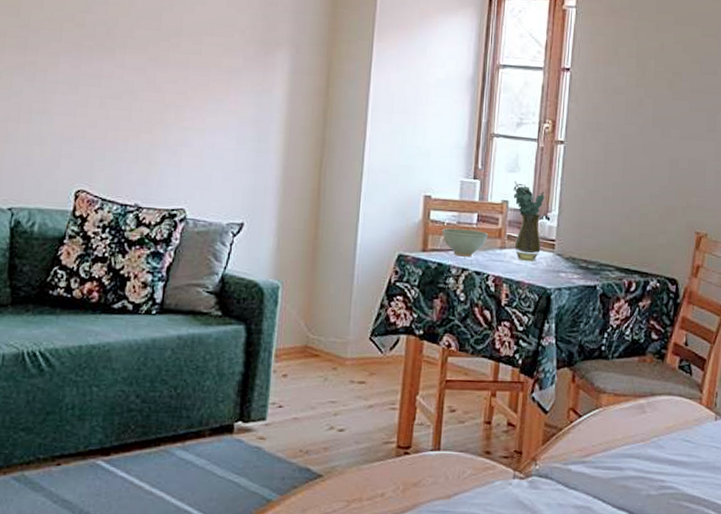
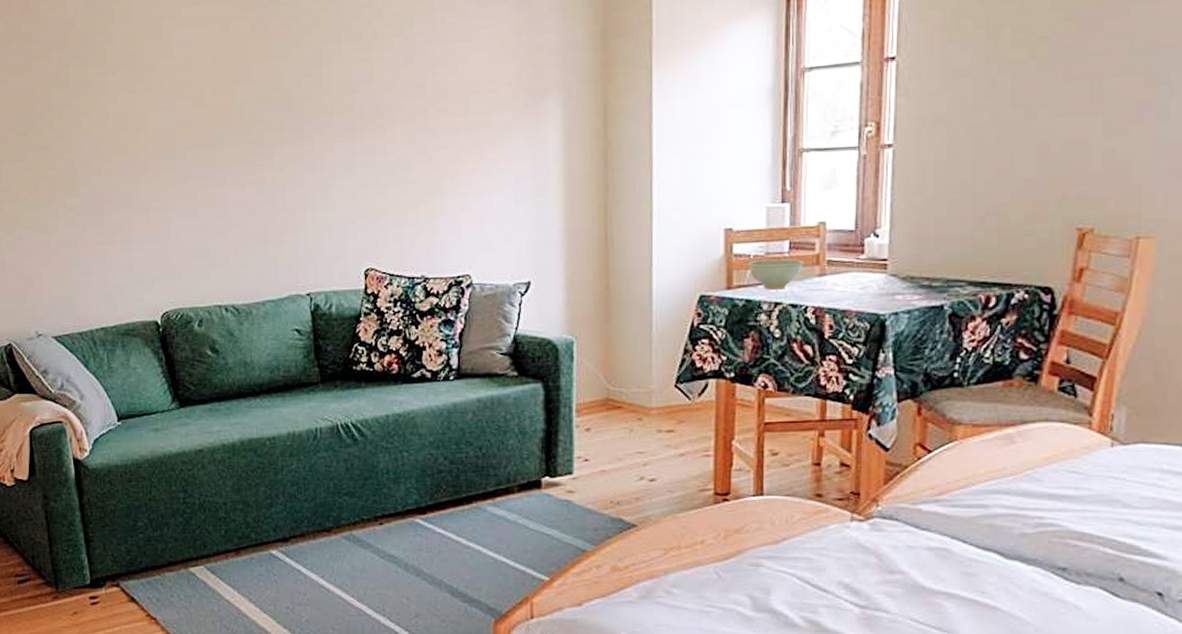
vase: present [513,181,545,262] -> none [831,199,871,288]

